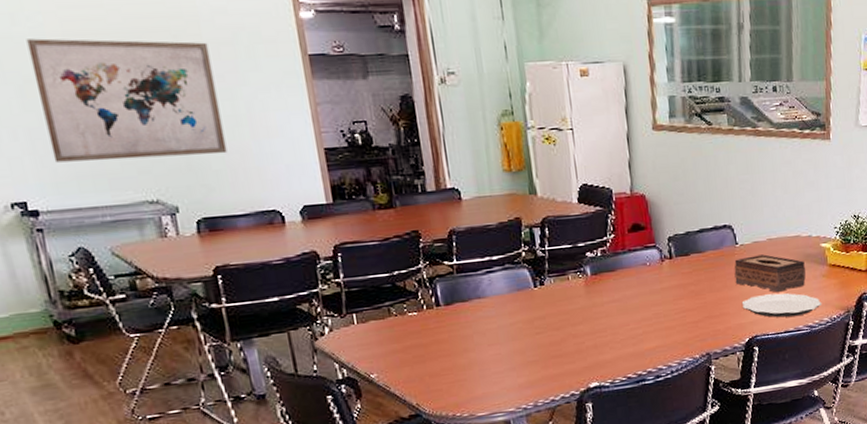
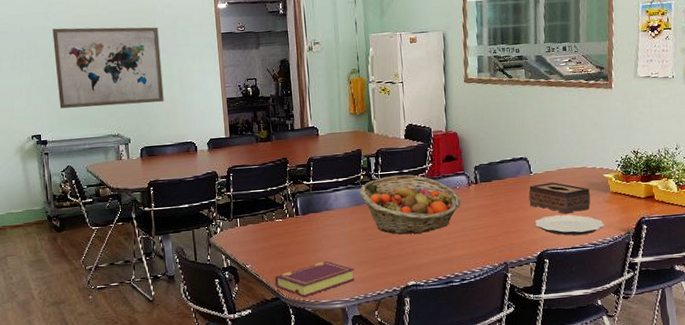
book: none [412,363,521,411] -> present [275,261,355,298]
fruit basket: none [521,249,653,325] -> present [359,175,461,234]

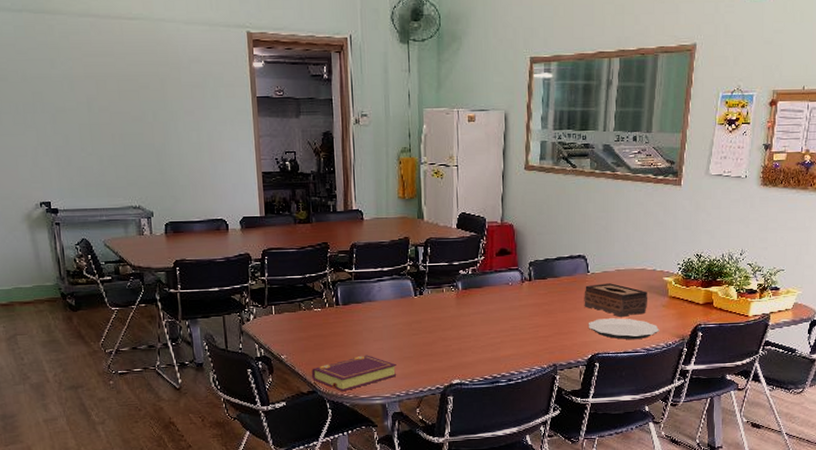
wall art: present [52,27,164,109] -> none [60,79,191,174]
fruit basket: present [359,175,461,234] -> none [405,267,513,331]

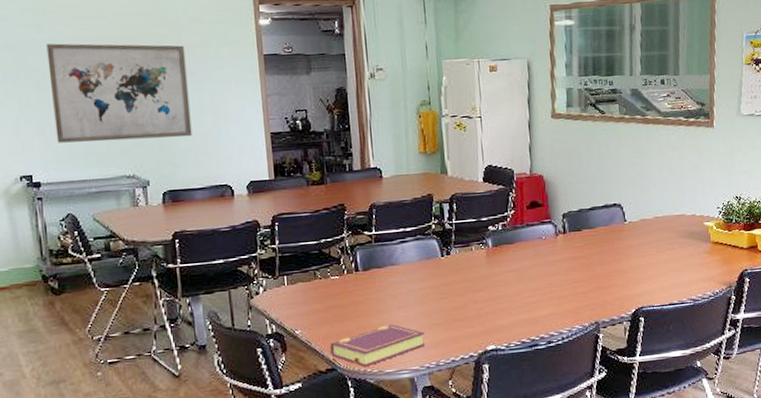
wall art: none [60,79,191,174] -> present [46,43,192,143]
tissue box: present [584,283,648,317] -> none [622,231,690,267]
plate: present [588,318,660,339] -> none [629,268,705,291]

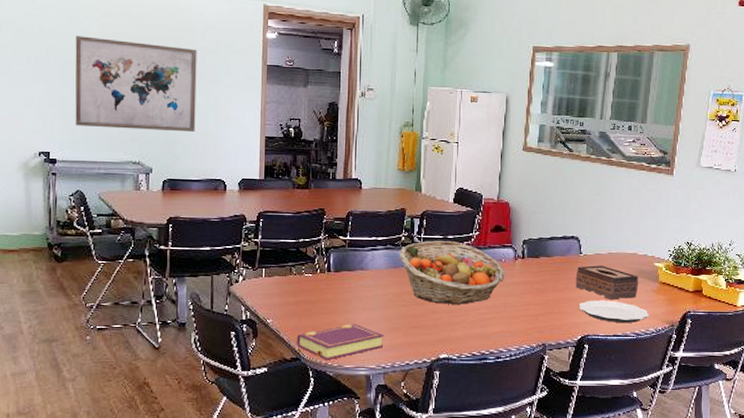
fruit basket: none [430,223,547,292] -> present [399,240,505,304]
tissue box: none [622,231,690,267] -> present [575,265,639,300]
plate: none [629,268,705,291] -> present [578,300,650,323]

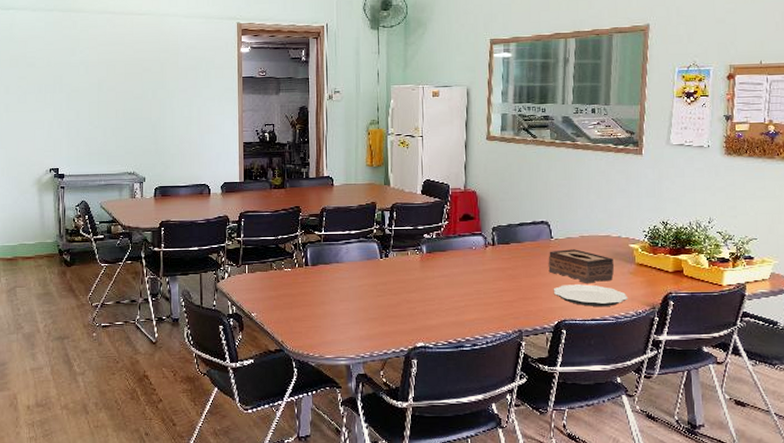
wall art: present [75,36,197,133] -> none [78,64,181,144]
book: present [297,324,384,361] -> none [280,315,362,351]
fruit basket: present [399,240,505,304] -> none [371,231,476,293]

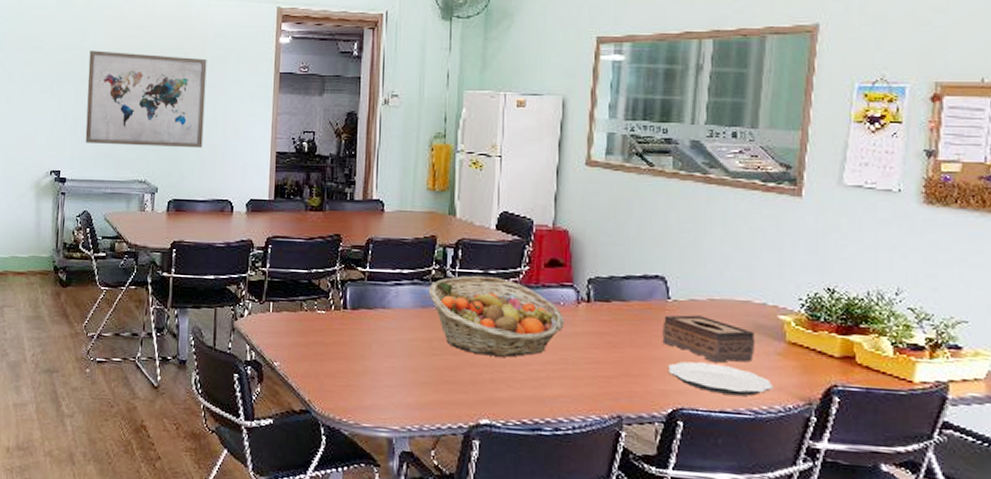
wall art: none [78,64,181,144] -> present [85,50,207,149]
fruit basket: none [371,231,476,293] -> present [428,275,564,357]

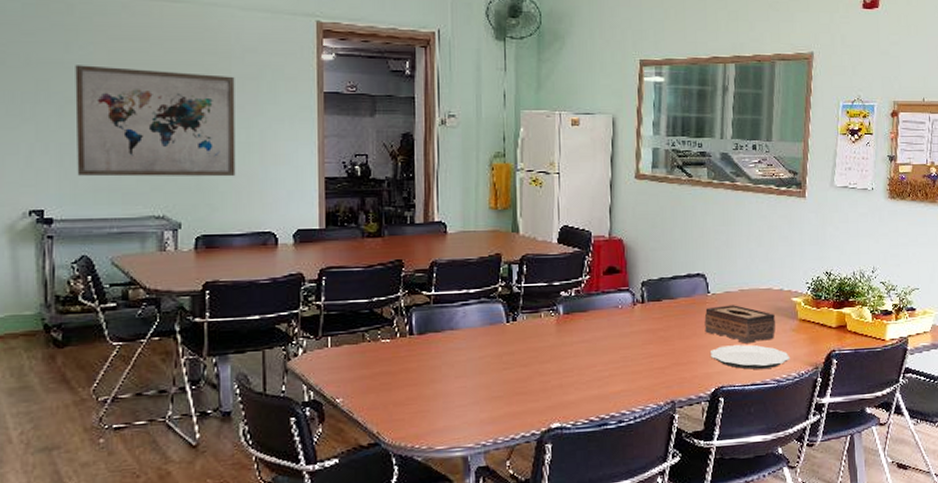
fruit basket: present [428,275,564,357] -> none [495,288,623,363]

